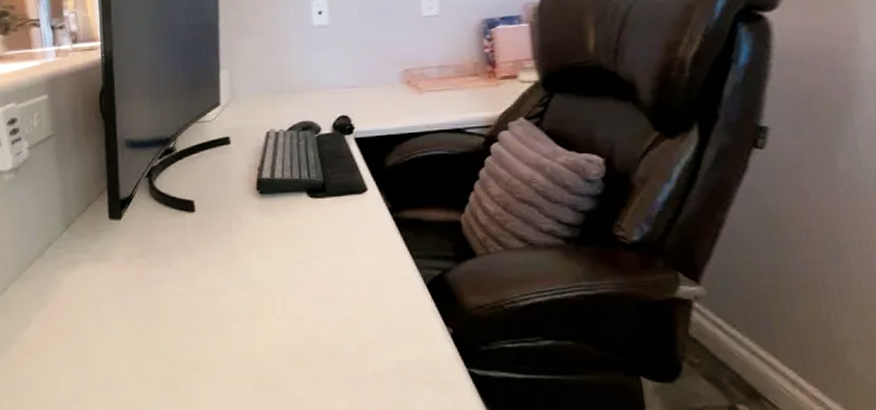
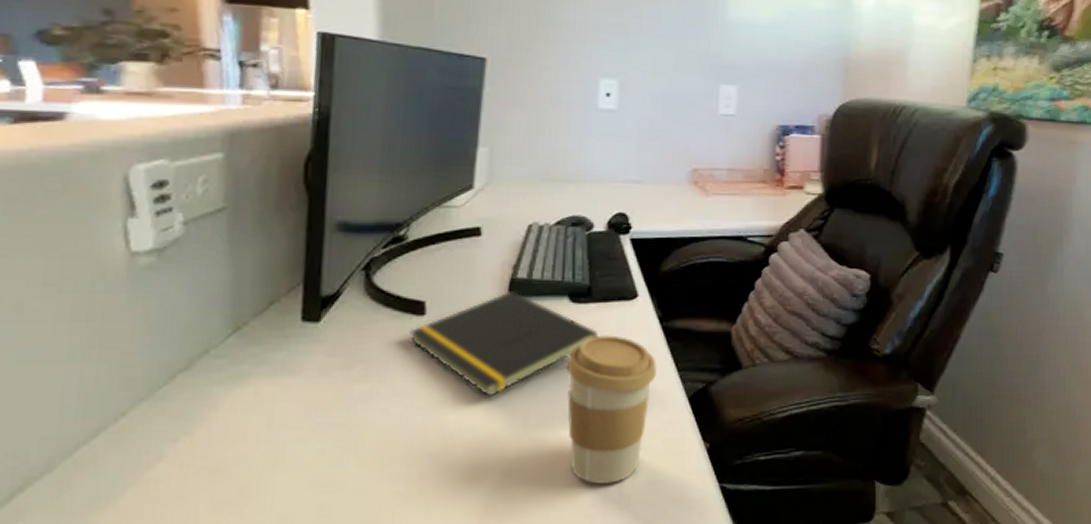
notepad: none [185,189,337,281] -> present [410,291,599,397]
coffee cup: none [311,226,393,362] -> present [566,335,657,484]

